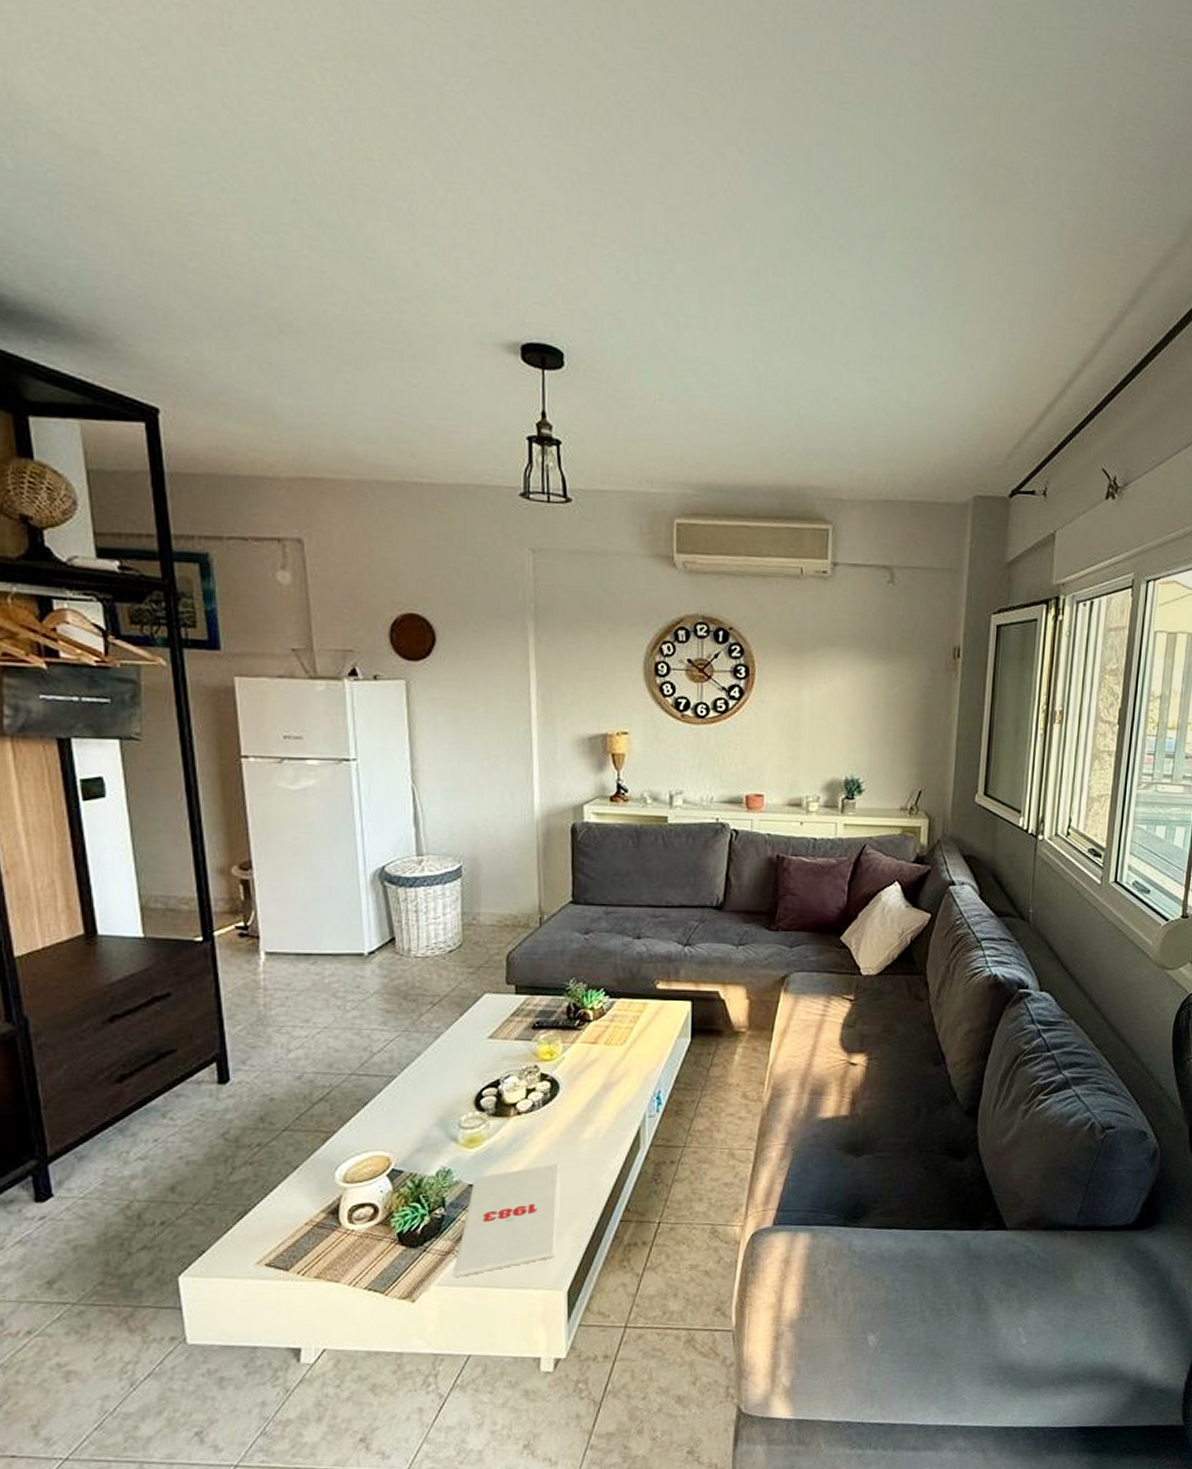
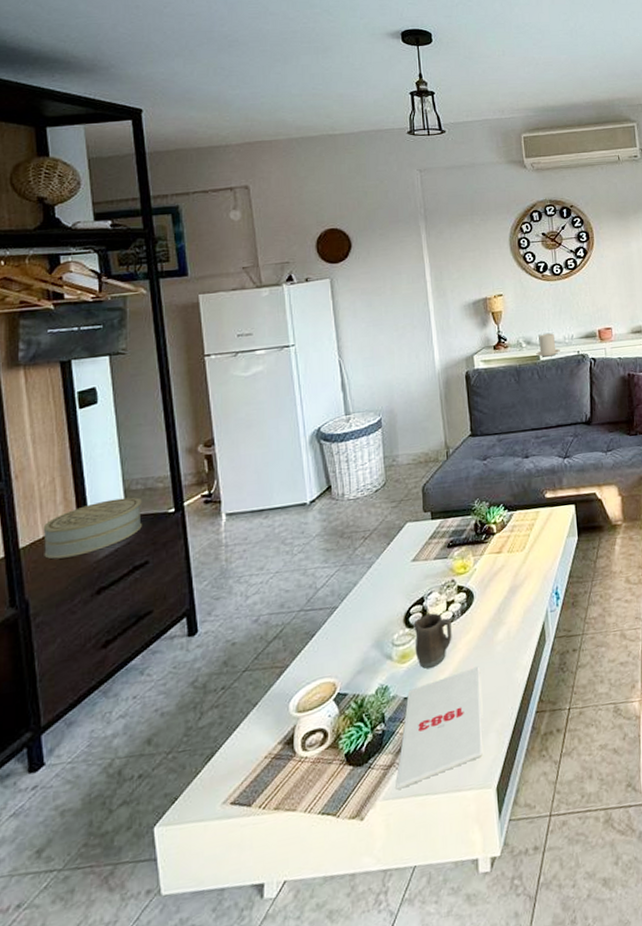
decorative box: none [42,916,164,976] -> present [43,497,143,559]
mug: none [485,1099,530,1159] -> present [413,613,452,669]
candle: none [663,790,694,820] -> present [536,333,560,357]

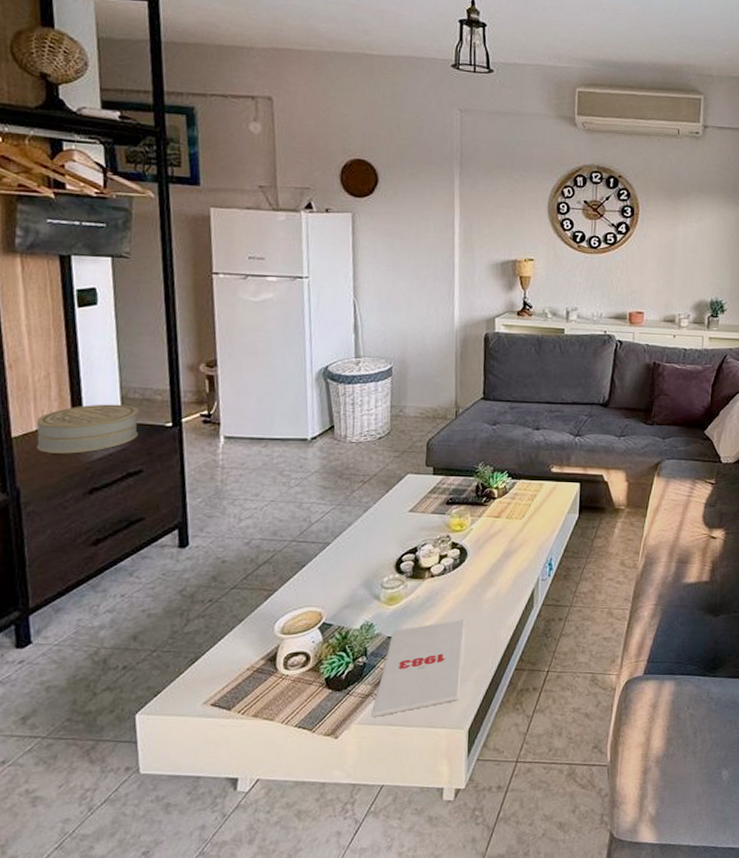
mug: present [413,613,452,669] -> none [403,564,442,615]
candle: present [536,333,560,357] -> none [561,307,587,332]

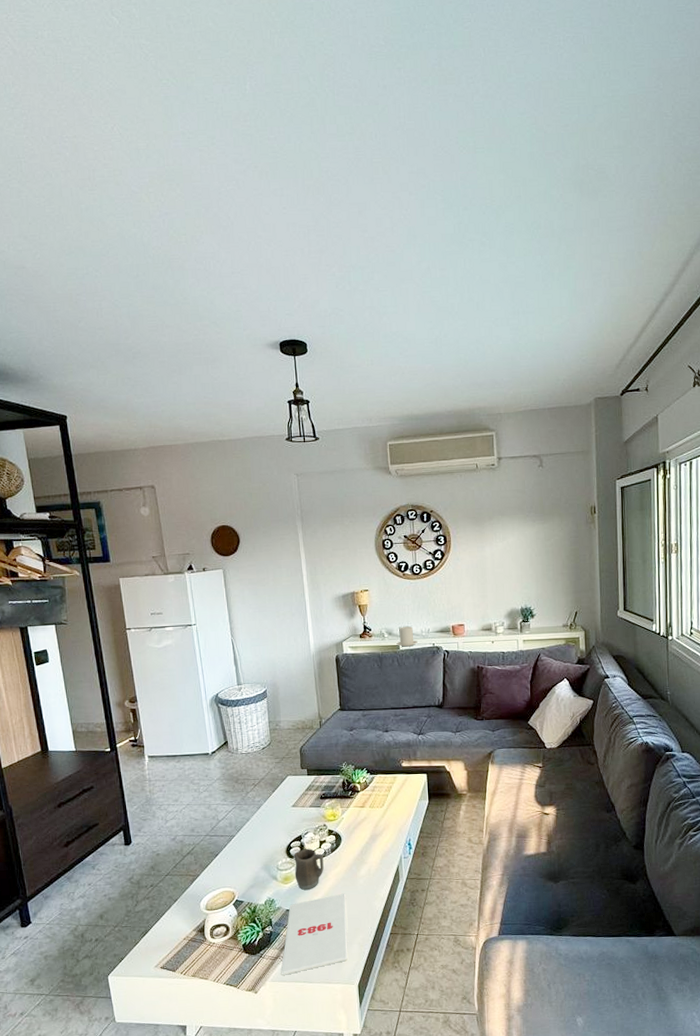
decorative box: present [36,404,139,454] -> none [17,737,88,779]
mug: none [403,564,442,615] -> present [294,849,324,891]
candle: none [561,307,587,332] -> present [396,626,418,647]

